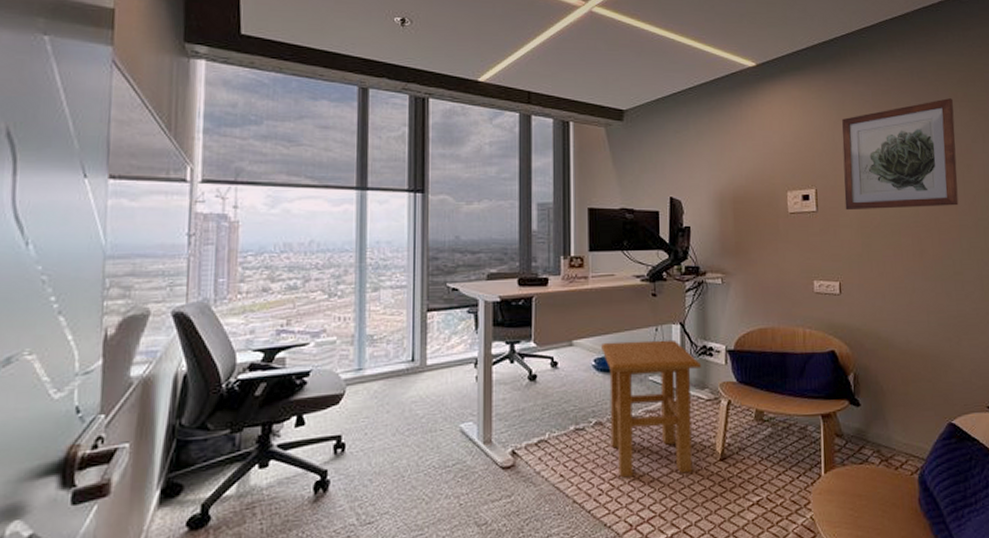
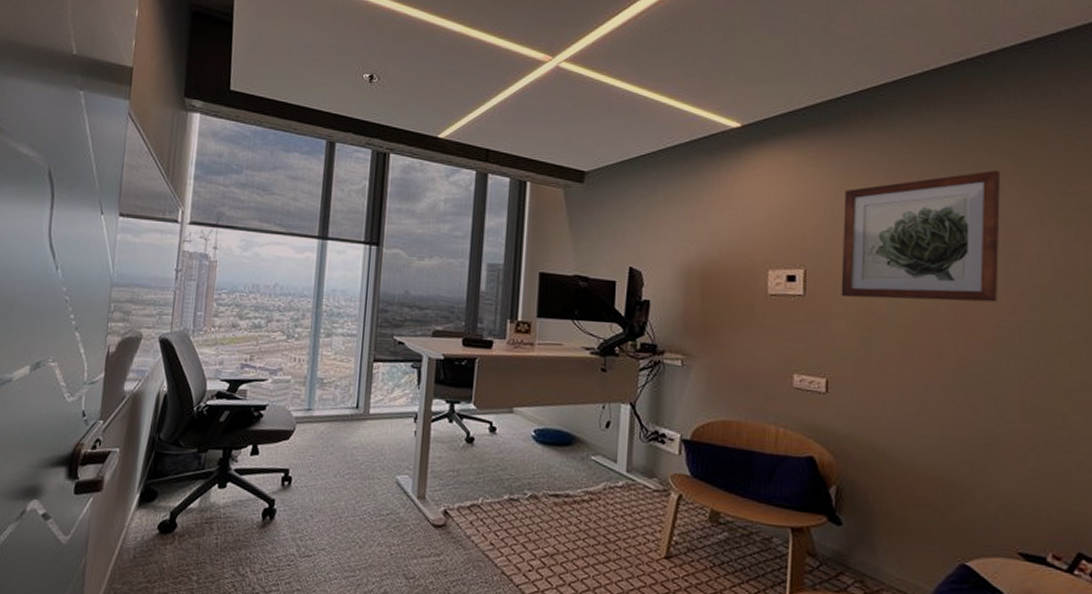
side table: present [601,339,702,478] -> none [543,413,652,566]

